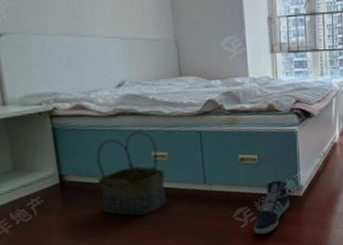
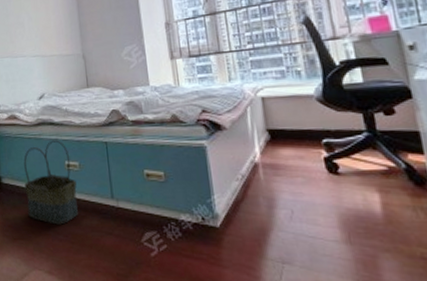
sneaker: present [254,180,290,235] -> none [165,205,206,269]

